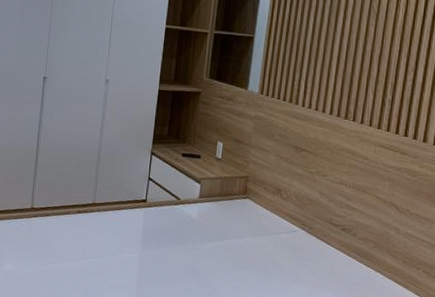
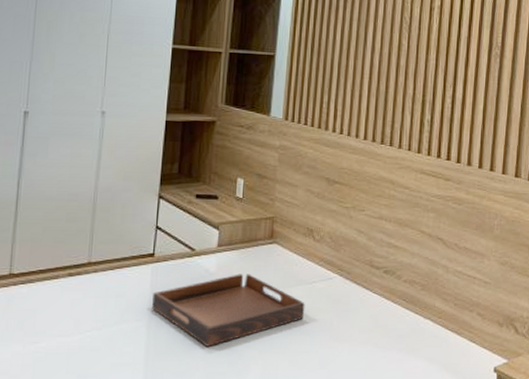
serving tray: none [144,221,272,279] -> present [152,274,305,347]

